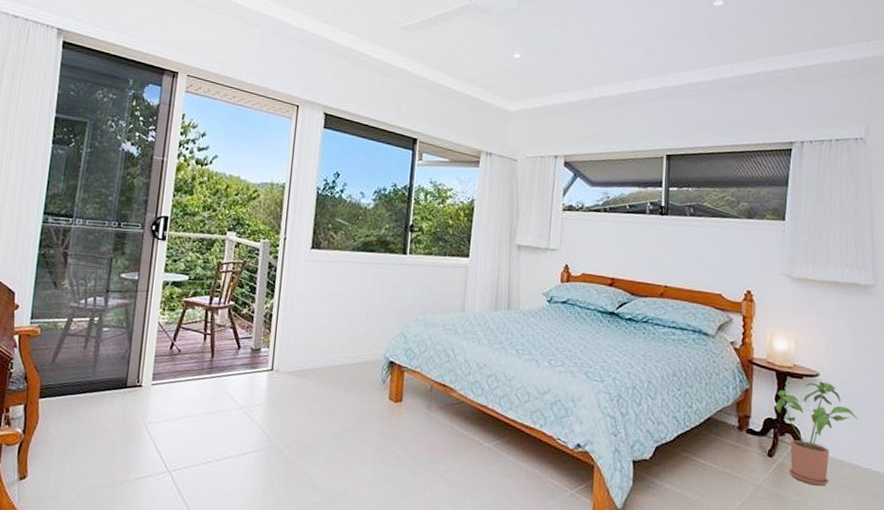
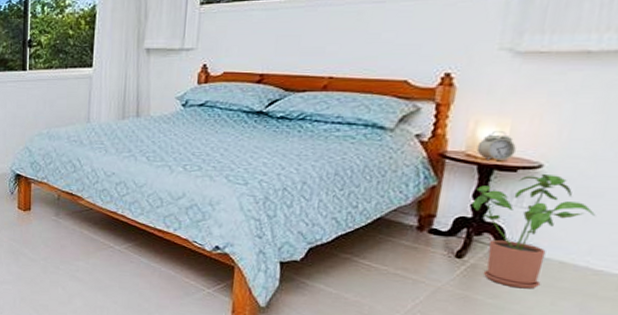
alarm clock: none [774,343,800,369] -> present [476,131,516,160]

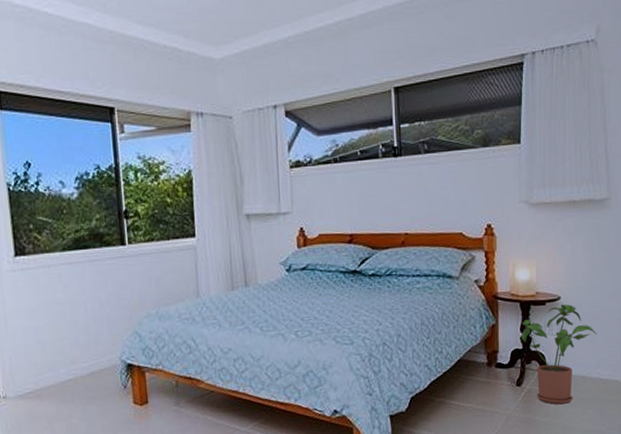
alarm clock: present [476,131,516,160] -> none [517,271,542,297]

